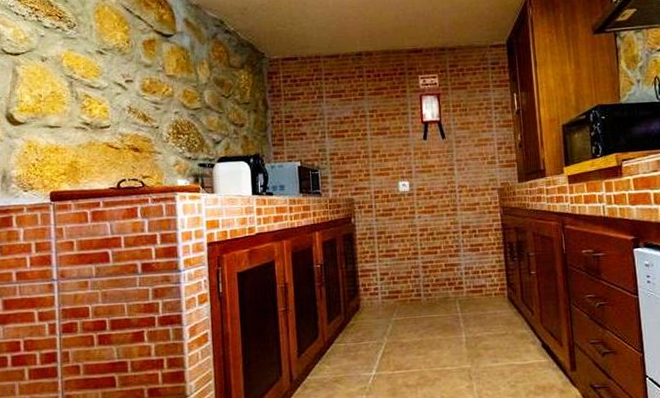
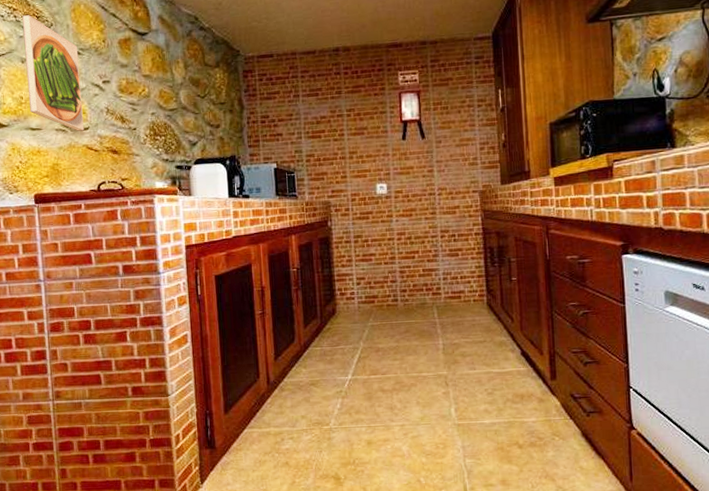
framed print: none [44,15,105,129] -> present [22,15,84,131]

